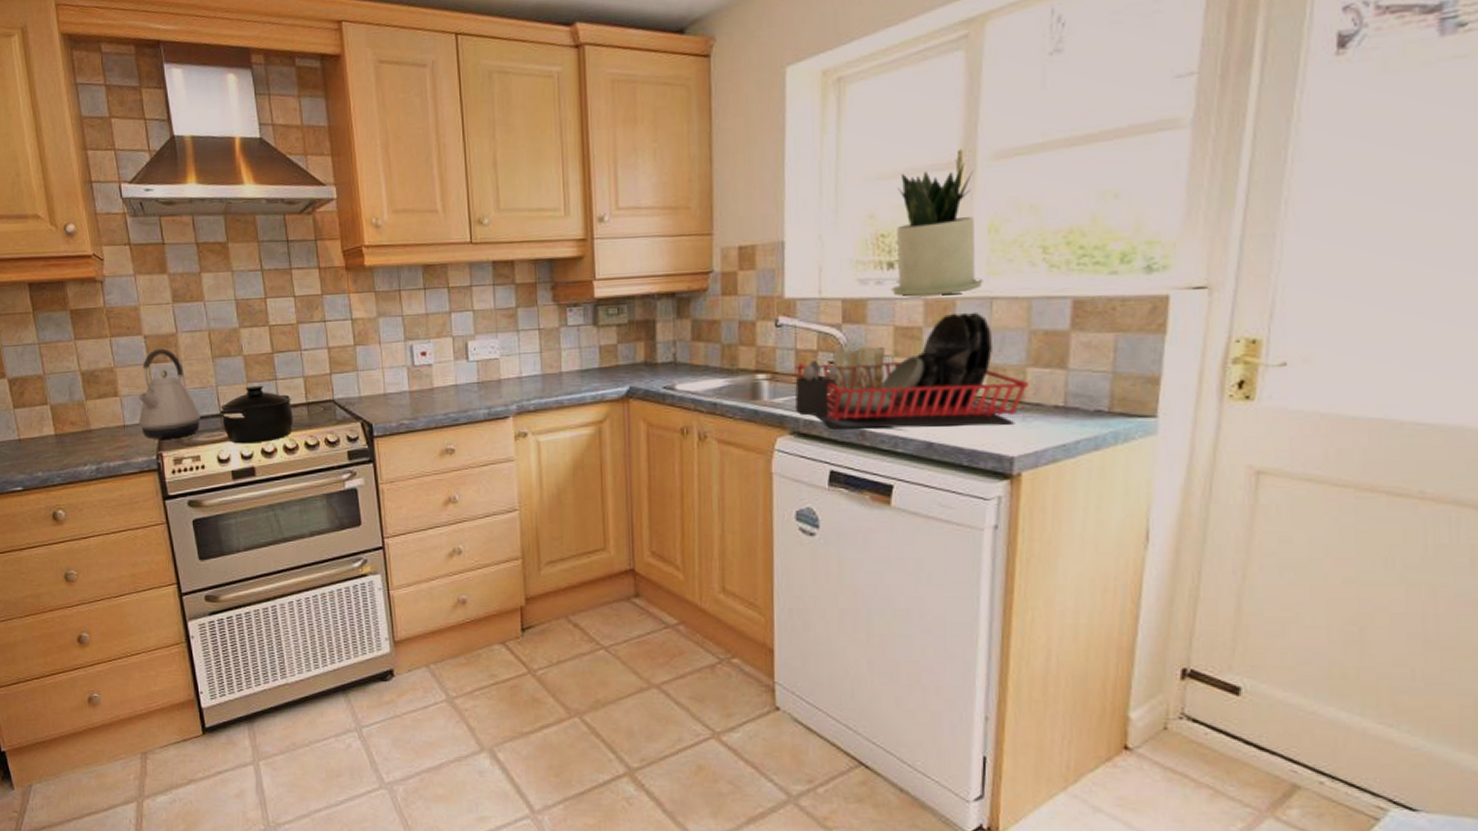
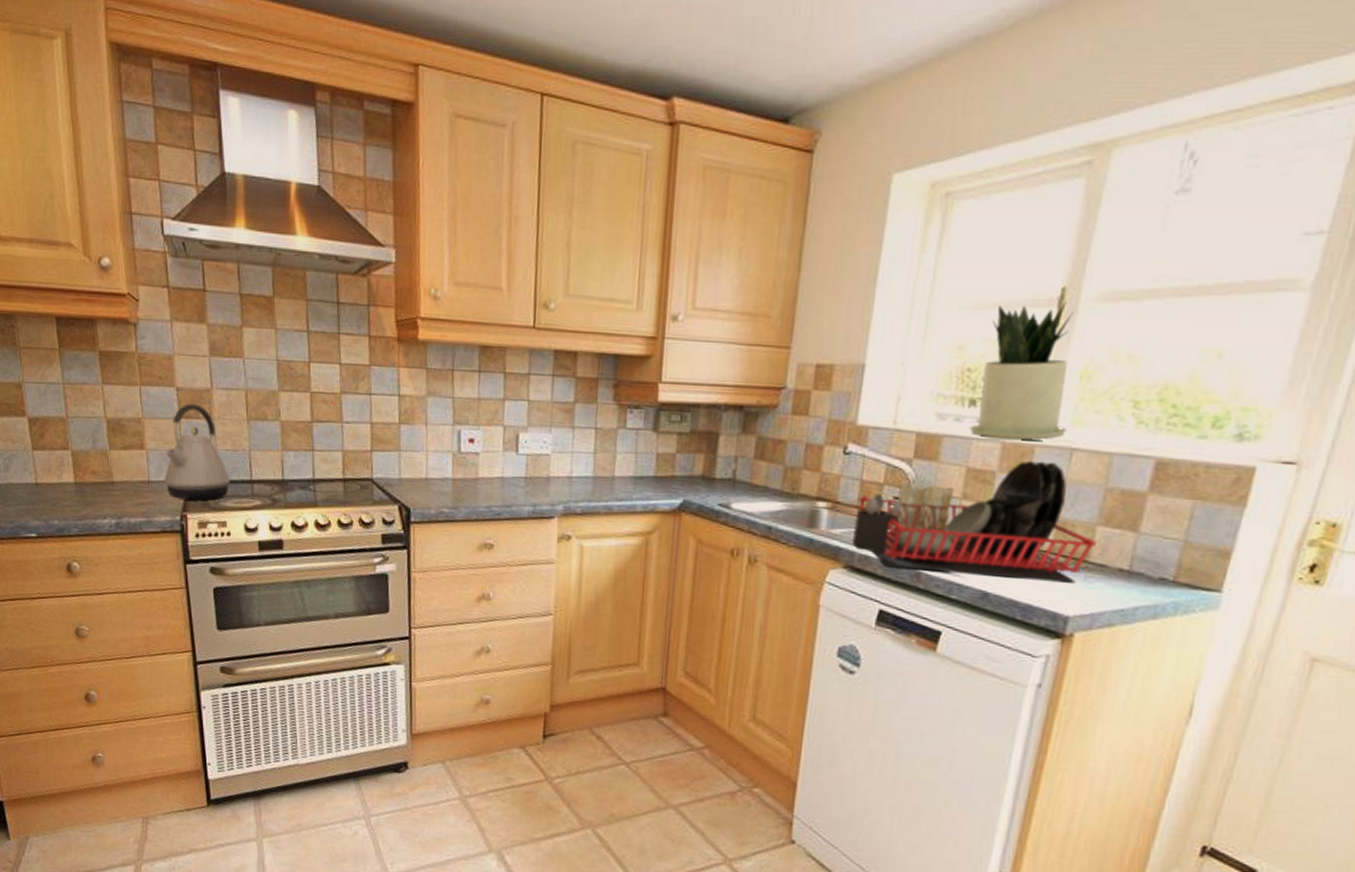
saucepan: present [219,385,293,444] -> none [250,454,328,515]

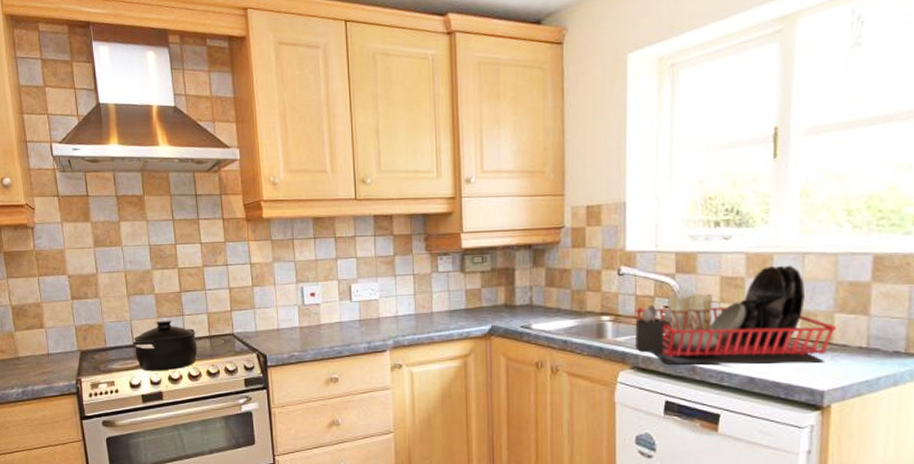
kettle: present [164,403,230,501] -> none [61,287,116,367]
saucepan: none [250,454,328,515] -> present [132,320,197,371]
planter: present [969,301,1075,441] -> none [717,138,798,252]

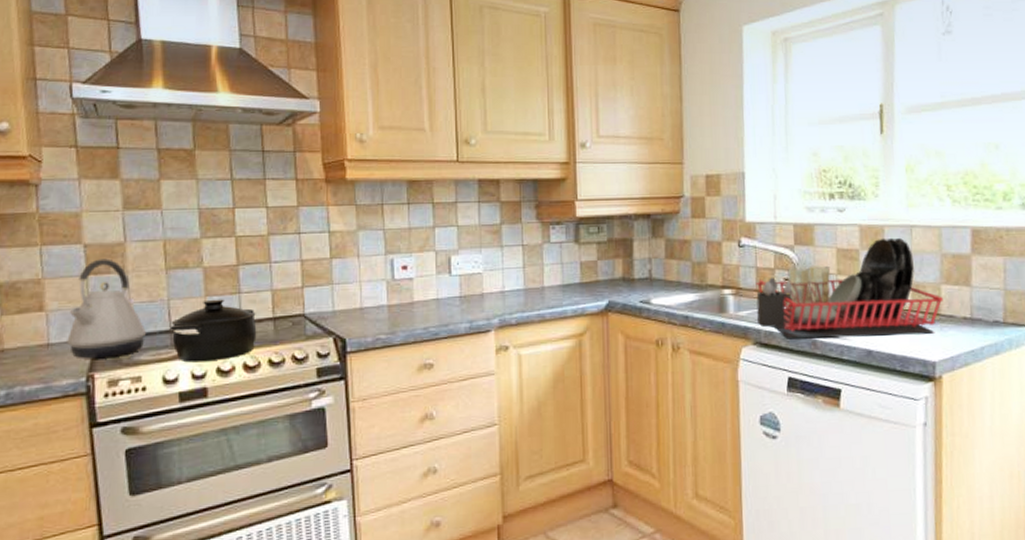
kettle: none [61,287,116,367] -> present [67,258,146,359]

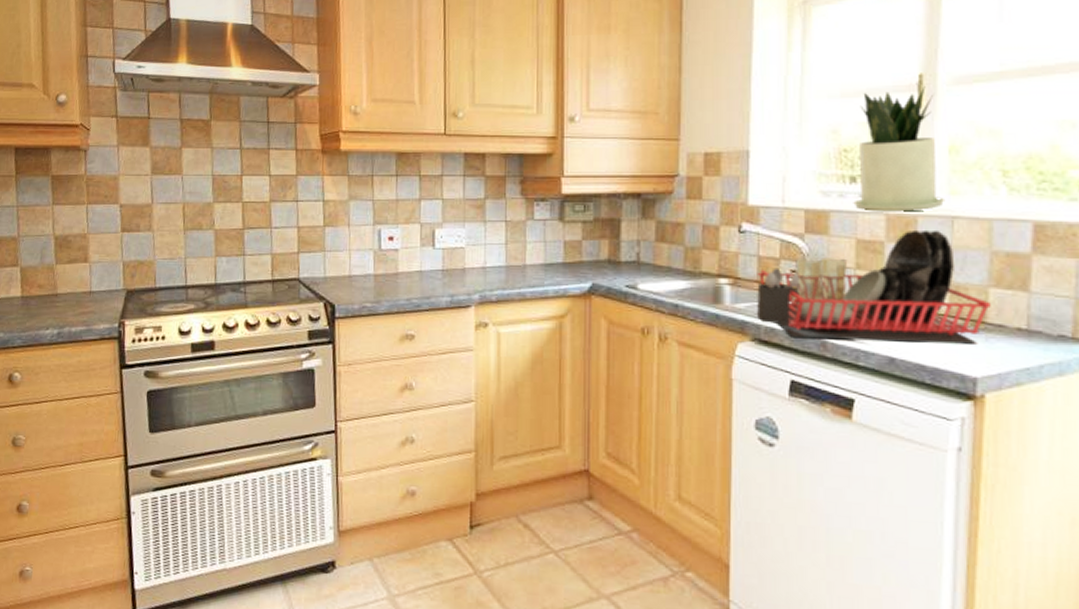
kettle: present [67,258,146,359] -> none [104,218,166,308]
saucepan: present [169,299,257,363] -> none [185,259,258,317]
planter: none [833,115,905,224] -> present [853,86,946,212]

